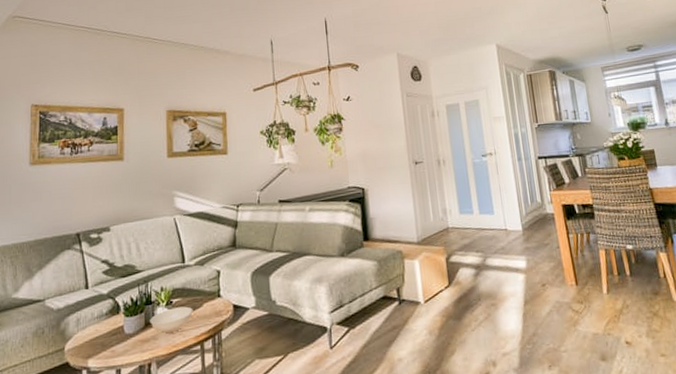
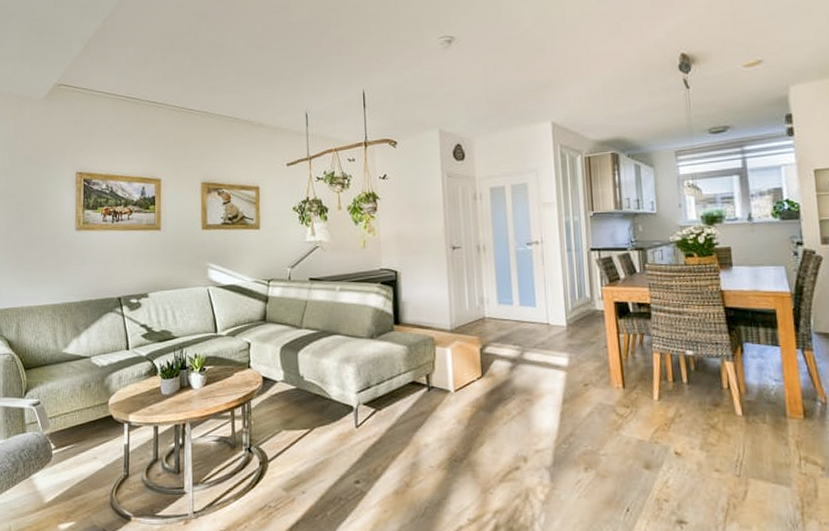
bowl: present [150,306,193,333] -> none [184,374,225,397]

